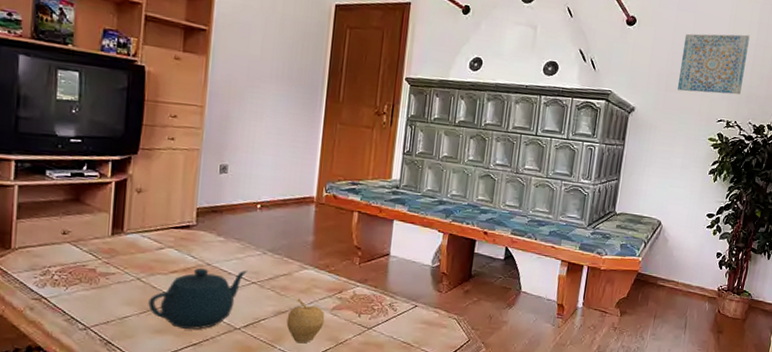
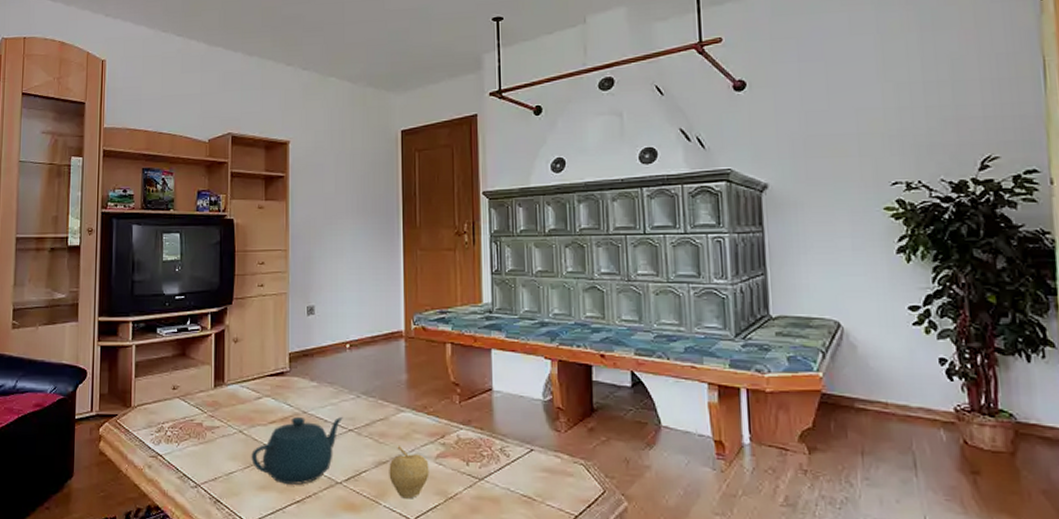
wall art: present [677,33,750,95] -> none [816,72,917,155]

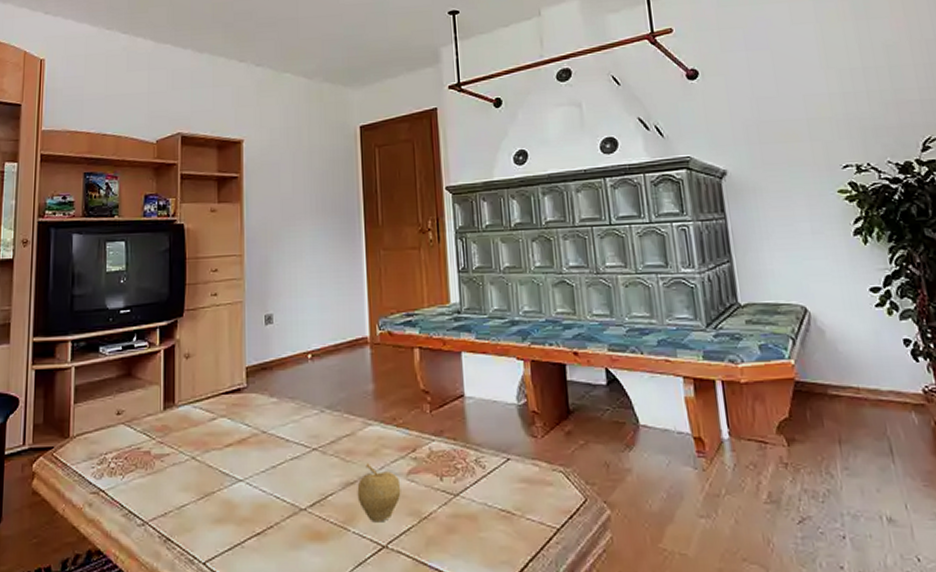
teapot: present [251,416,343,485] -> none [205,435,306,515]

